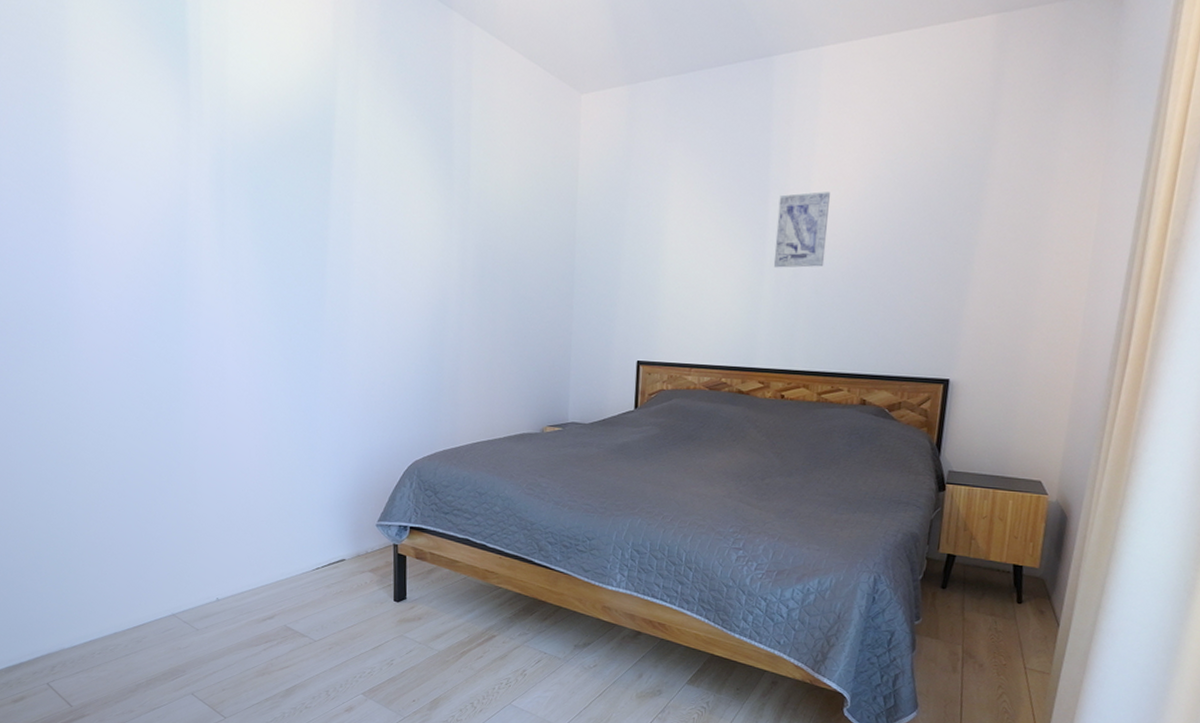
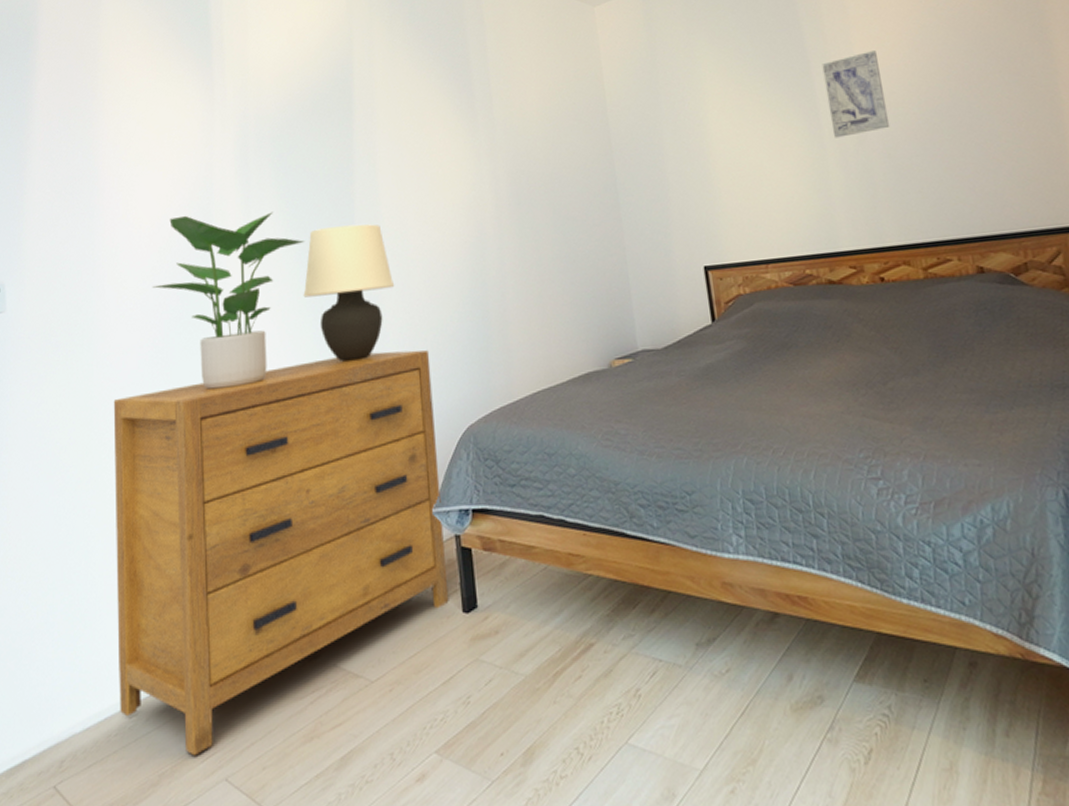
dresser: none [90,385,386,675] -> present [113,350,449,756]
potted plant: none [126,230,278,398] -> present [152,211,305,389]
table lamp: none [273,266,360,392] -> present [303,224,395,362]

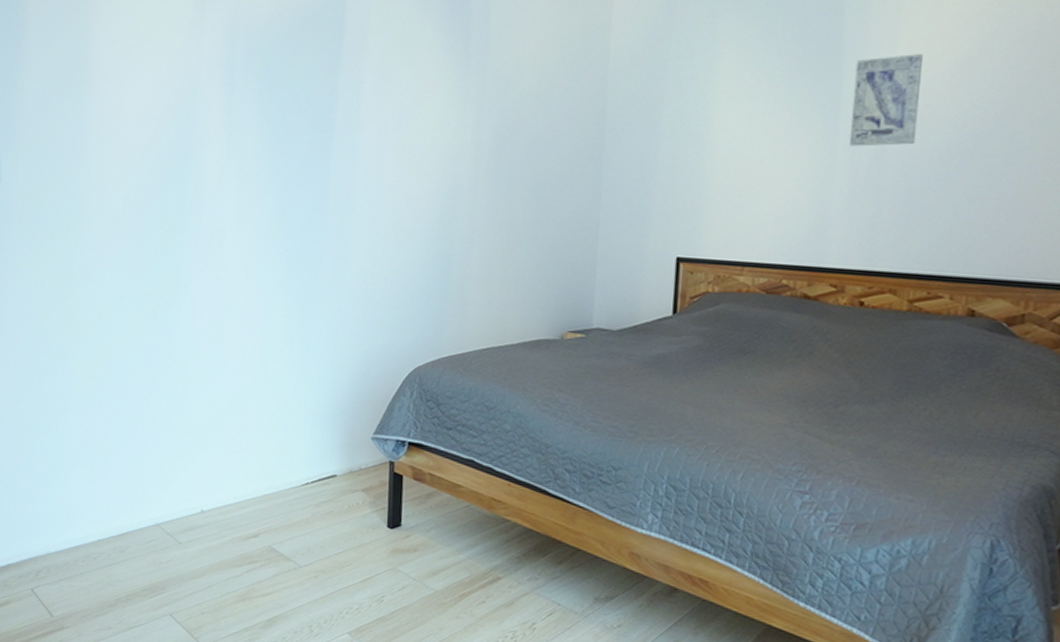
dresser: present [113,350,449,756] -> none [87,279,389,591]
potted plant: present [152,211,305,389] -> none [134,116,282,291]
table lamp: present [303,224,395,362] -> none [275,152,364,287]

